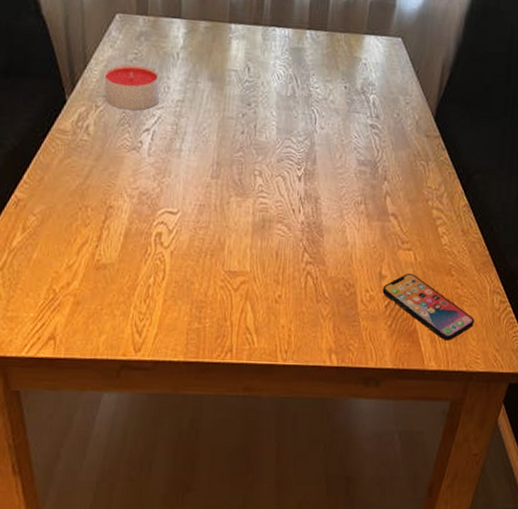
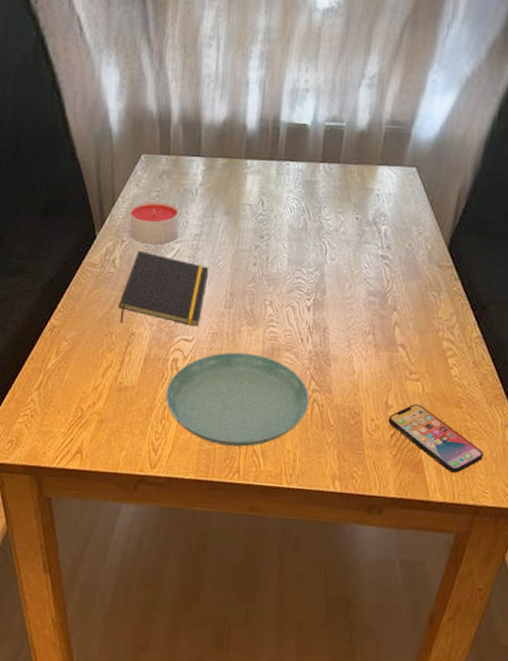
notepad: none [94,117,194,198] -> present [118,251,209,326]
saucer: none [149,224,303,324] -> present [165,352,310,447]

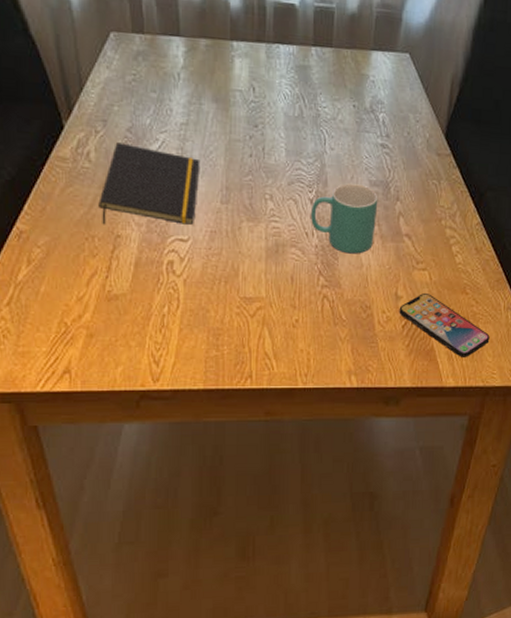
candle: present [129,201,179,245] -> none [102,86,161,135]
saucer: present [165,352,310,447] -> none [163,250,319,350]
mug: none [306,292,375,361] -> present [310,183,378,254]

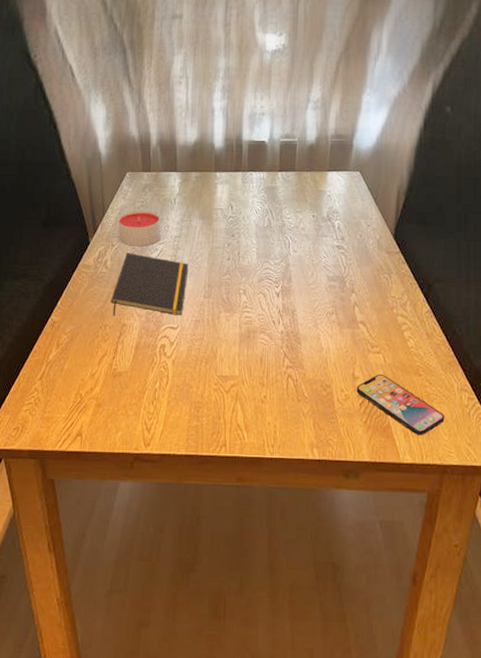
candle: none [102,86,161,135] -> present [118,210,161,247]
mug: present [310,183,378,254] -> none [277,279,336,339]

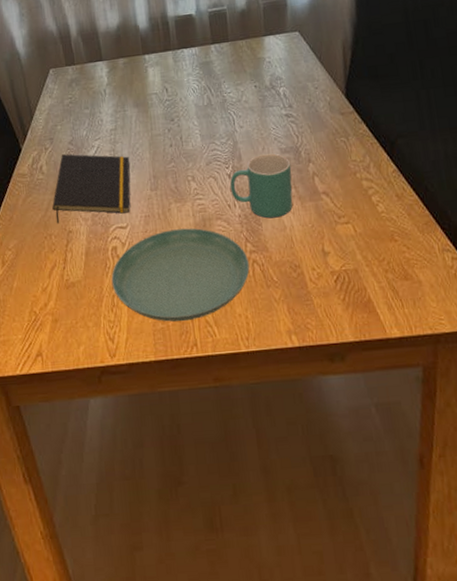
candle: present [118,210,161,247] -> none [48,106,95,147]
saucer: none [155,336,284,422] -> present [111,228,250,322]
mug: none [277,279,336,339] -> present [229,153,293,219]
smartphone: present [356,373,445,435] -> none [328,245,430,306]

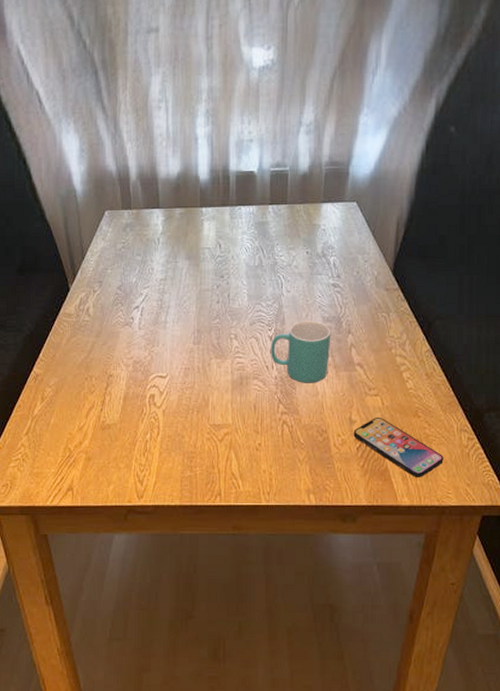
notepad: present [52,154,131,224] -> none [95,299,176,367]
saucer: present [111,228,250,322] -> none [146,384,279,471]
smartphone: none [328,245,430,306] -> present [353,416,444,477]

